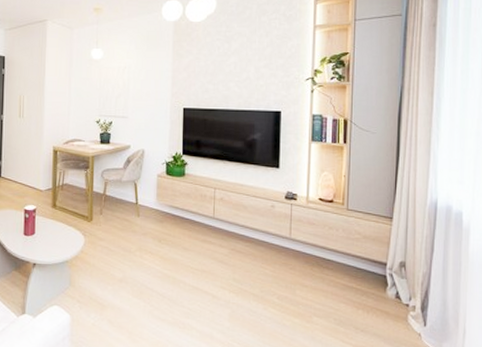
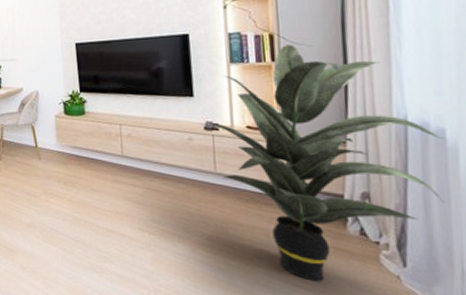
indoor plant: none [290,130,461,338] -> present [209,44,444,281]

